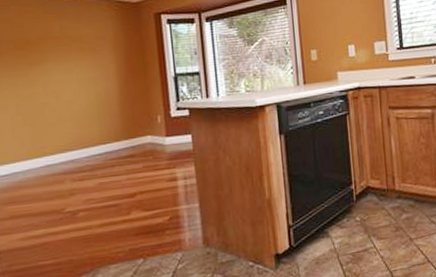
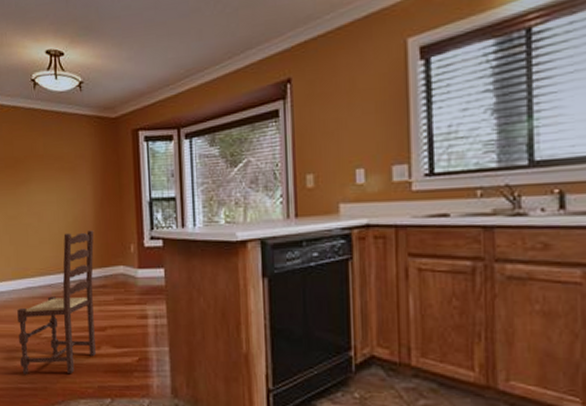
dining chair: none [34,105,125,251] -> present [17,230,96,374]

